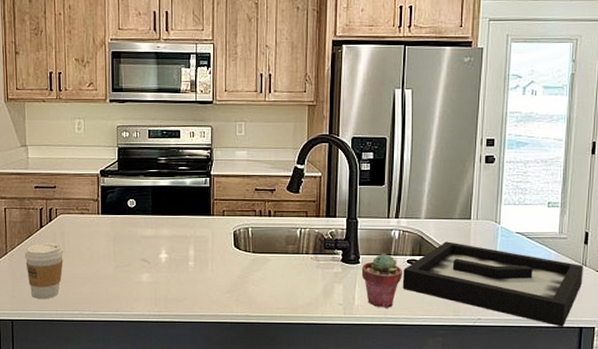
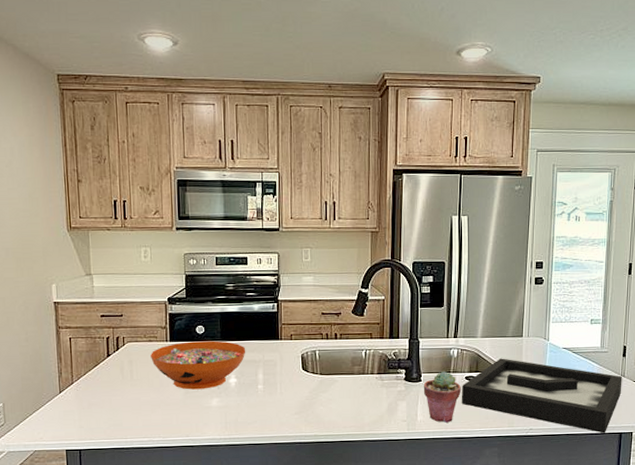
coffee cup: present [24,243,64,299] -> none [91,371,133,427]
decorative bowl: none [82,215,177,264] -> present [151,341,246,390]

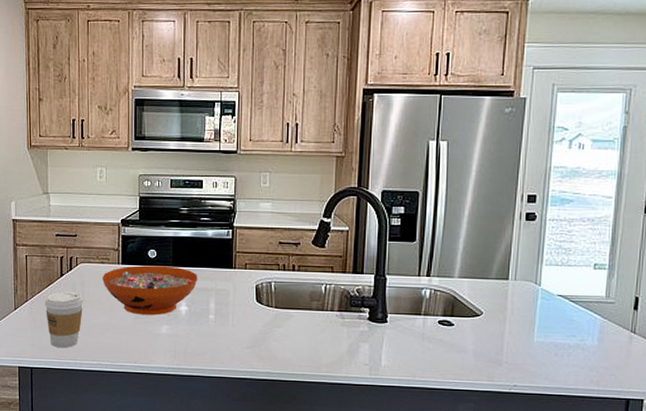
coffee cup: none [91,371,133,427] -> present [44,292,84,348]
potted succulent: present [423,372,461,423] -> none [389,313,433,370]
decorative tray: present [461,358,622,433] -> none [432,302,632,398]

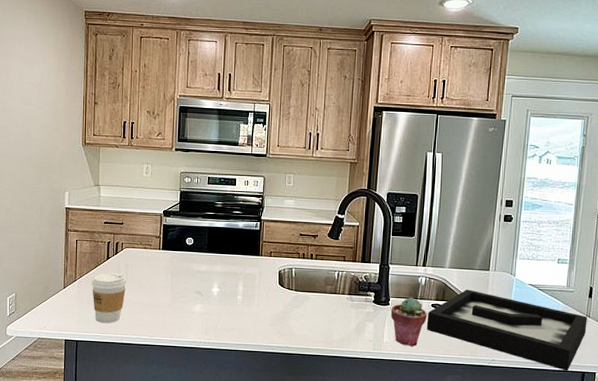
decorative bowl: present [102,265,198,316] -> none [145,251,229,296]
potted succulent: none [389,313,433,370] -> present [390,297,427,346]
decorative tray: none [432,302,632,398] -> present [426,289,587,371]

